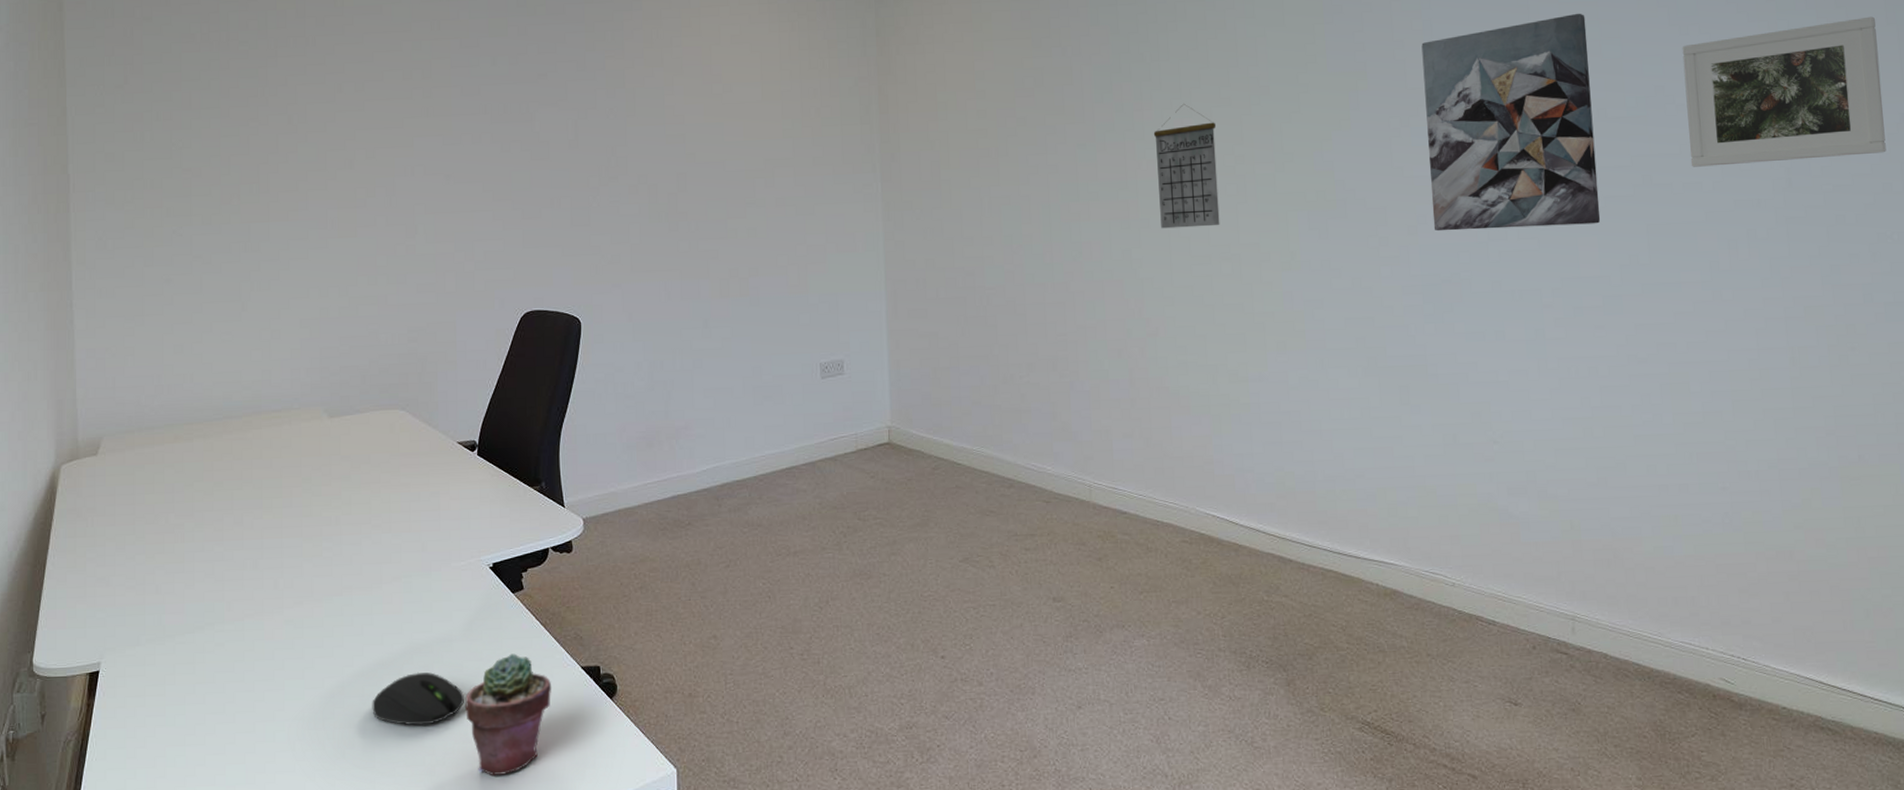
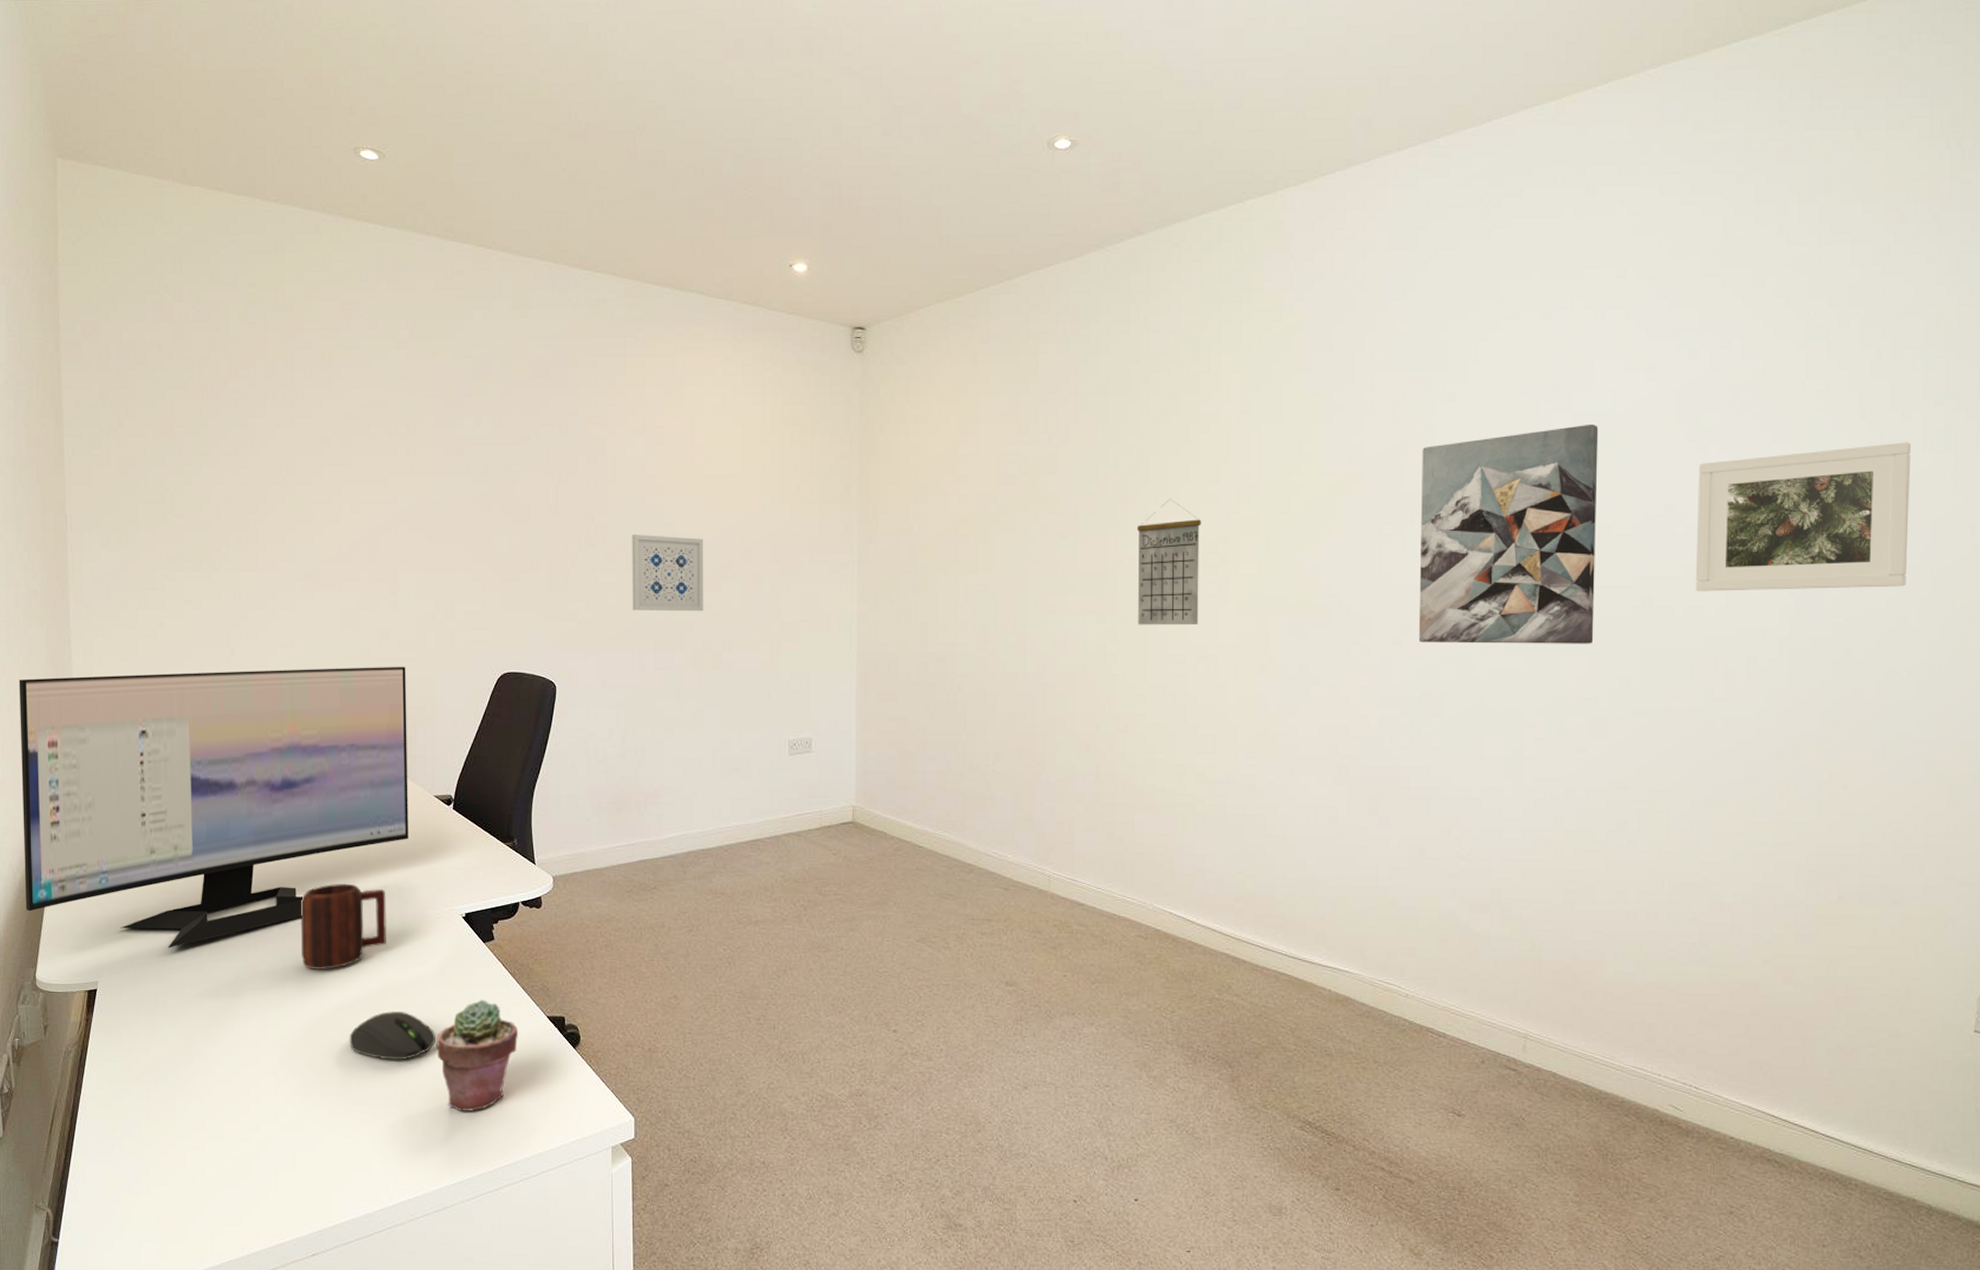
computer monitor: none [17,310,431,622] -> present [18,666,408,948]
mug: none [318,539,411,634] -> present [300,883,387,971]
wall art: none [653,165,729,241] -> present [632,535,704,612]

